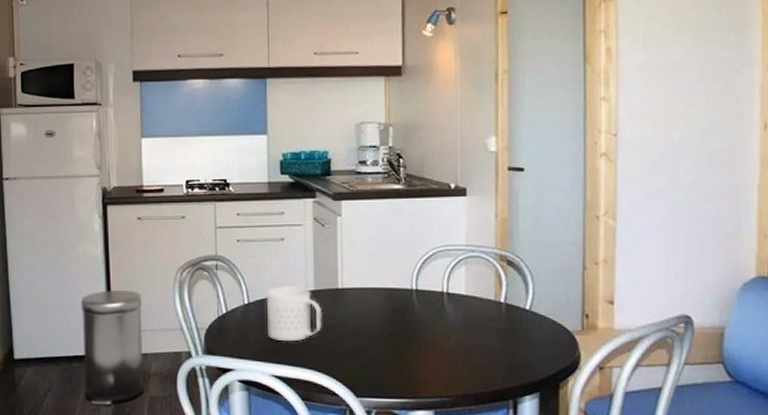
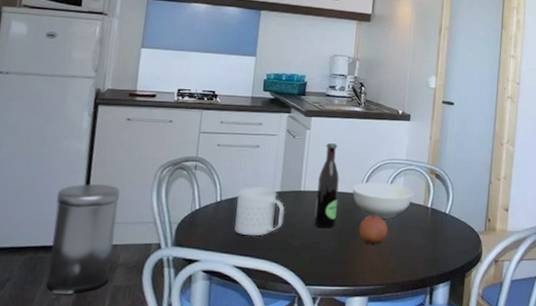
bottle: none [358,229,384,332] -> present [314,142,339,229]
bowl: none [400,275,481,317] -> present [352,182,414,218]
fruit: none [414,314,451,348] -> present [358,215,388,244]

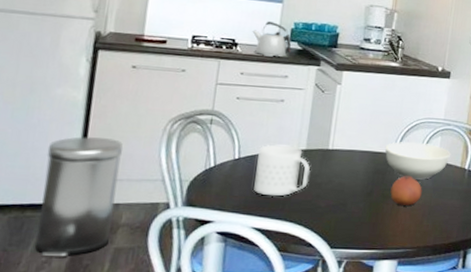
kettle: none [230,73,265,106] -> present [252,21,291,57]
bottle: present [314,142,339,229] -> none [342,99,372,190]

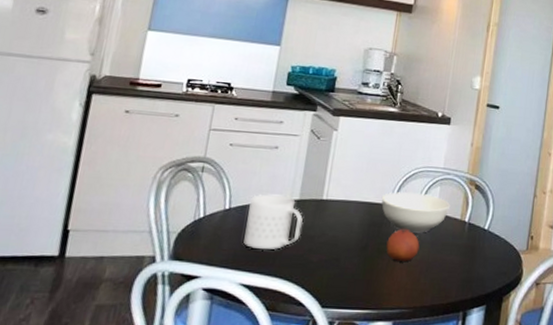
pedal bin: present [35,137,124,257] -> none [14,184,112,315]
kettle: present [252,21,291,57] -> none [248,64,288,102]

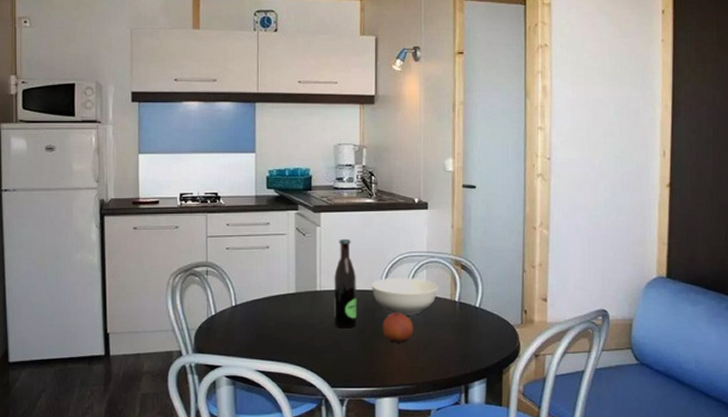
mug: present [243,194,304,250] -> none [253,290,303,340]
bottle: none [336,146,368,243] -> present [334,238,356,329]

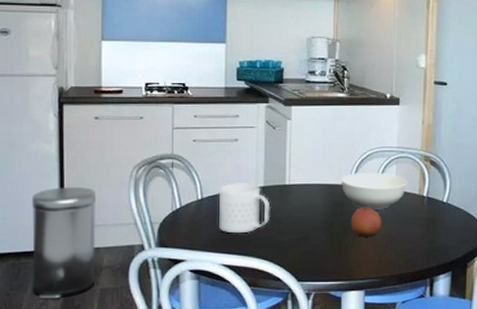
pedal bin: none [76,295,137,403] -> present [31,187,97,299]
mug: none [253,290,303,340] -> present [219,183,271,234]
bottle: present [334,238,356,329] -> none [303,132,326,223]

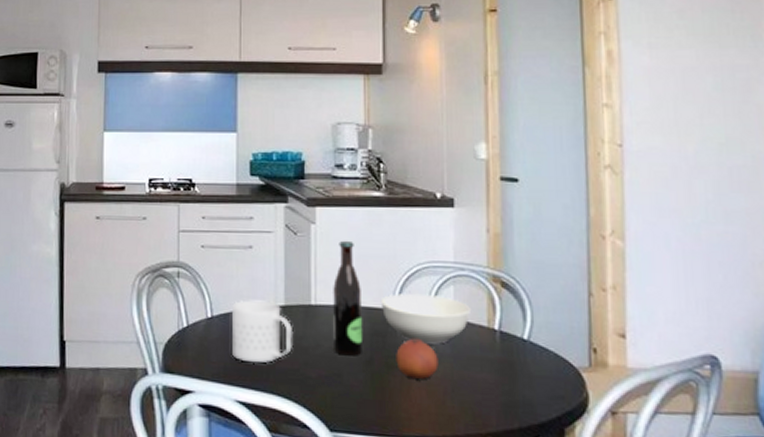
pedal bin: present [31,187,97,299] -> none [30,295,97,425]
bottle: none [303,132,326,223] -> present [333,240,362,356]

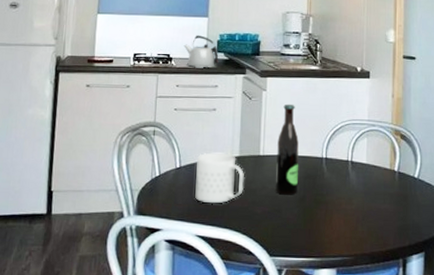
kettle: none [208,155,253,196] -> present [184,35,219,68]
bowl: present [380,294,472,344] -> none [313,145,379,183]
fruit: present [396,339,439,379] -> none [322,180,354,211]

